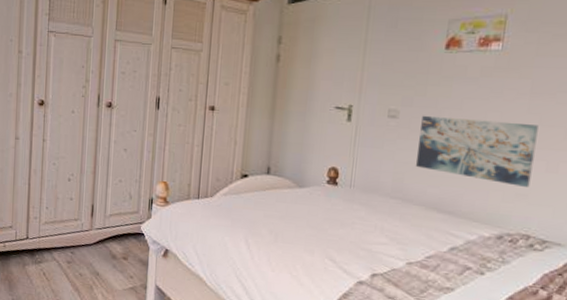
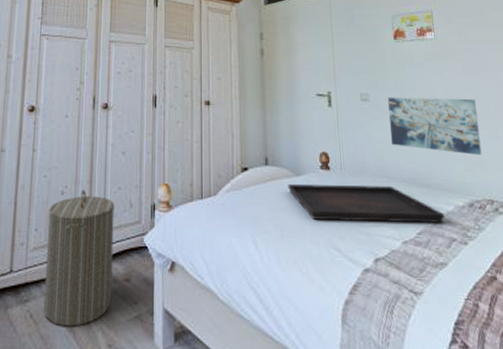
laundry hamper: none [53,179,116,288] -> present [43,190,115,327]
serving tray: none [288,195,464,251] -> present [288,183,445,224]

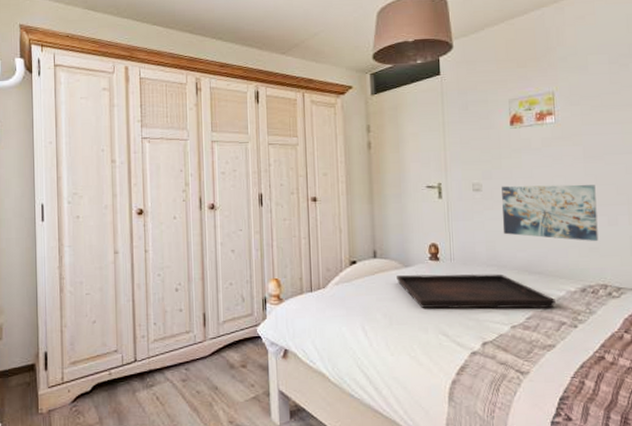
laundry hamper: present [43,190,115,327] -> none [165,286,230,407]

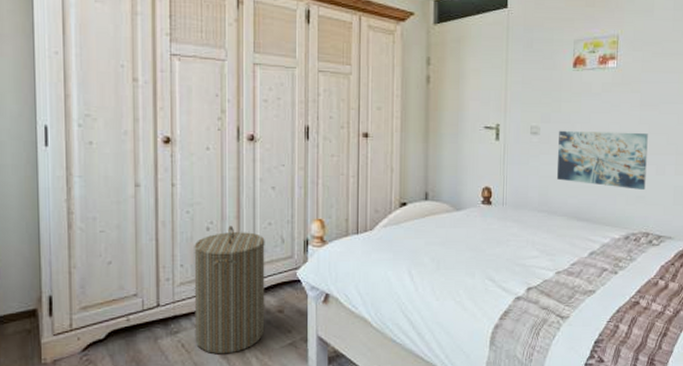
laundry hamper: none [165,286,230,407] -> present [194,225,265,355]
serving tray: present [396,273,556,310] -> none [447,218,600,256]

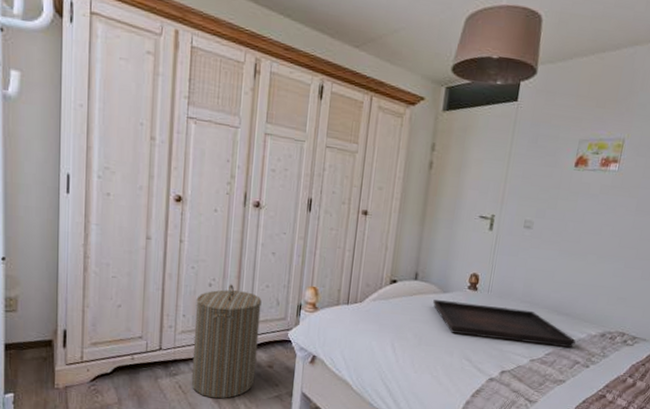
serving tray: none [447,218,600,256] -> present [433,300,576,348]
wall art: present [556,130,648,190] -> none [543,227,639,292]

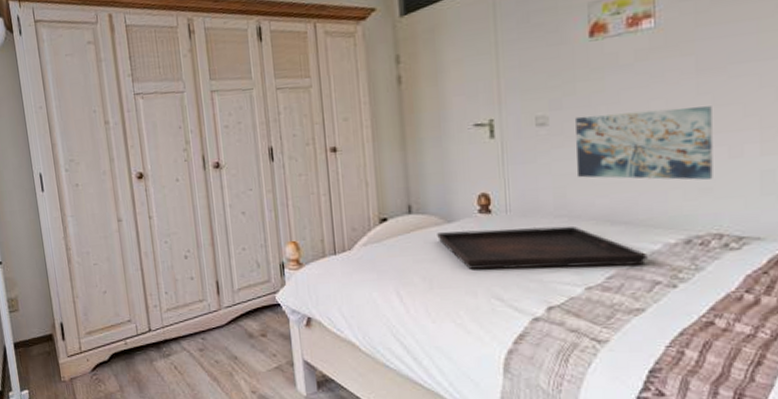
laundry hamper: present [191,284,262,399] -> none [175,253,250,377]
wall art: none [543,227,639,292] -> present [576,106,713,180]

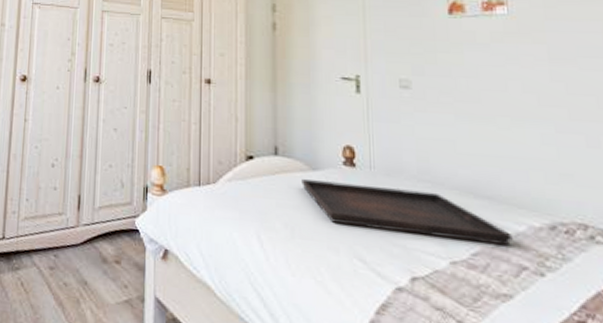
wall art: present [576,106,713,180] -> none [437,85,573,165]

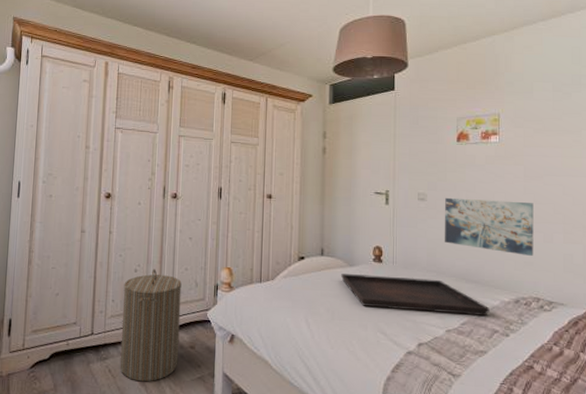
laundry hamper: none [33,164,105,302] -> present [119,269,182,382]
wall art: none [437,85,573,165] -> present [444,197,534,256]

